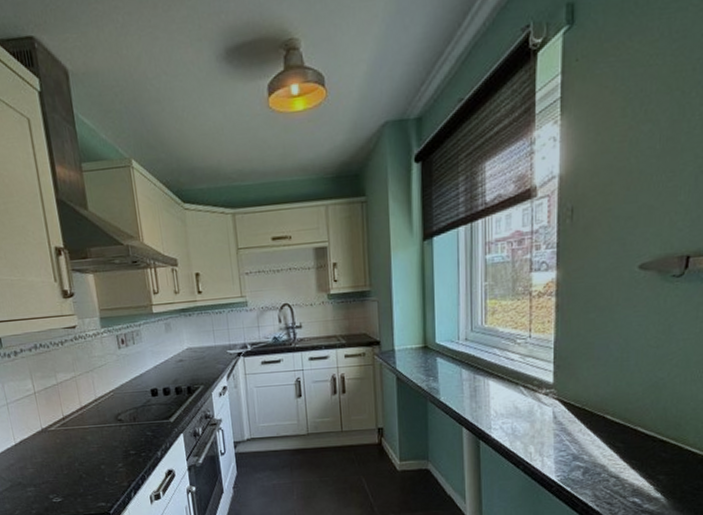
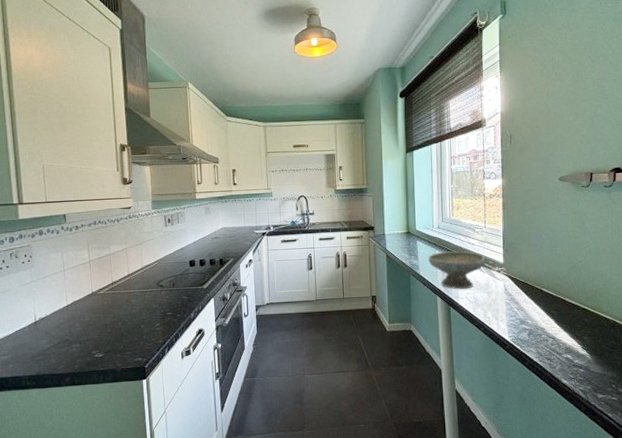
bowl: none [451,369,529,418] -> present [428,251,486,290]

